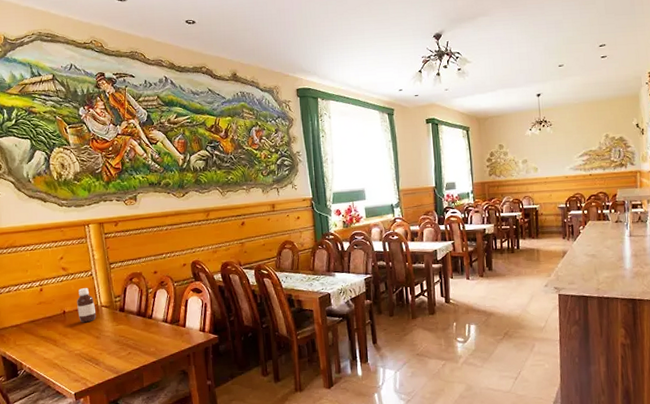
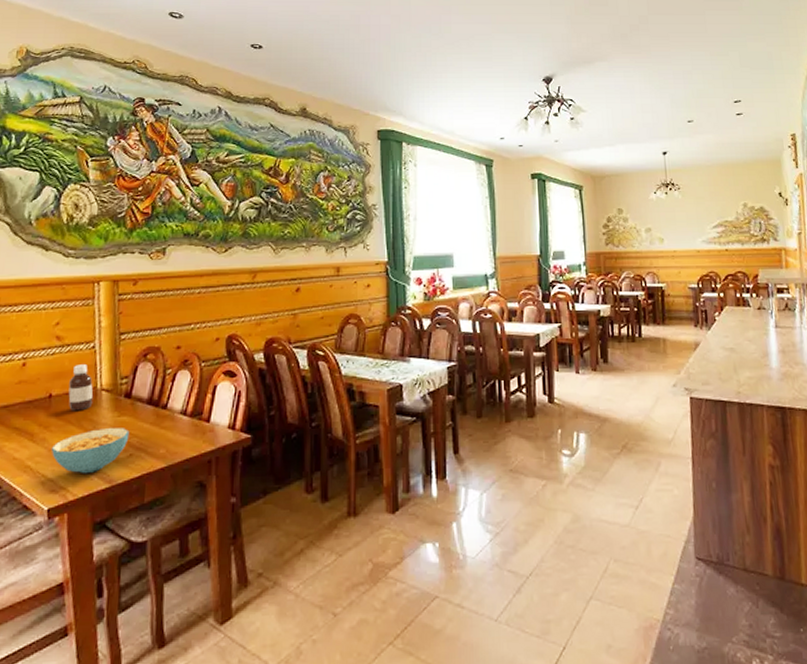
cereal bowl: none [70,333,127,368] -> present [51,428,130,474]

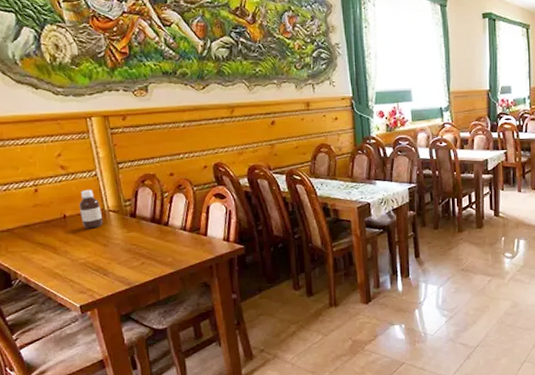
cereal bowl: present [51,428,130,474] -> none [73,242,140,279]

